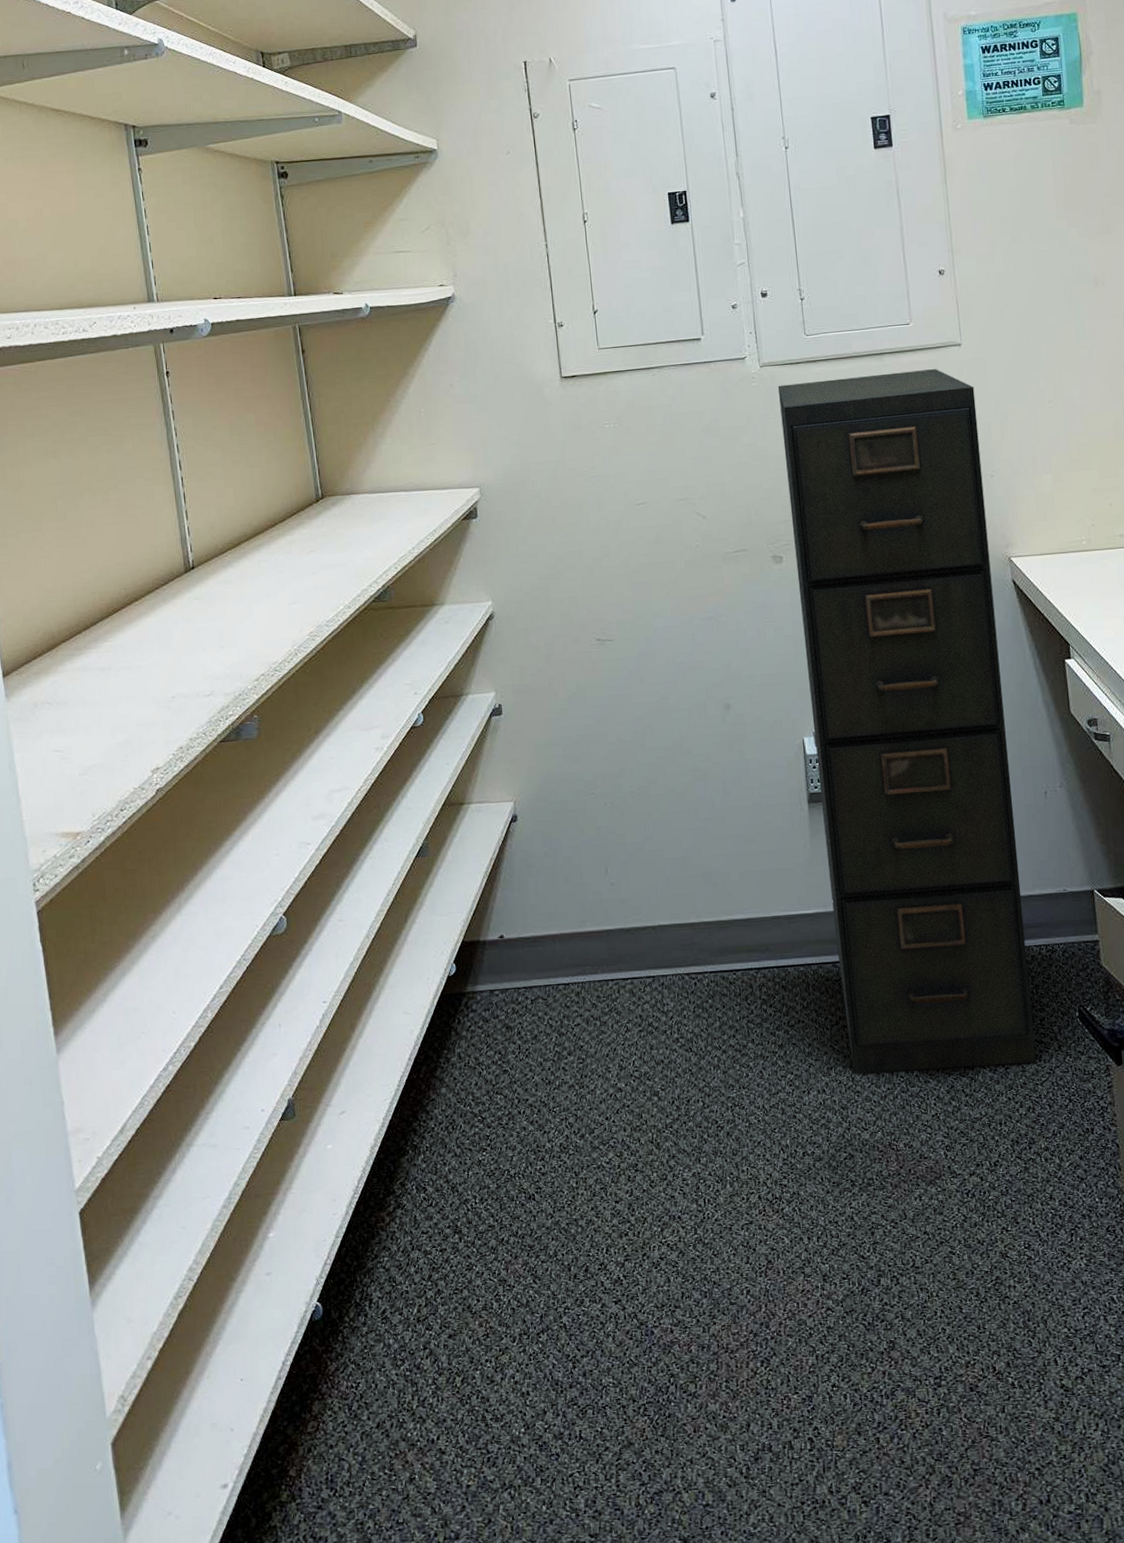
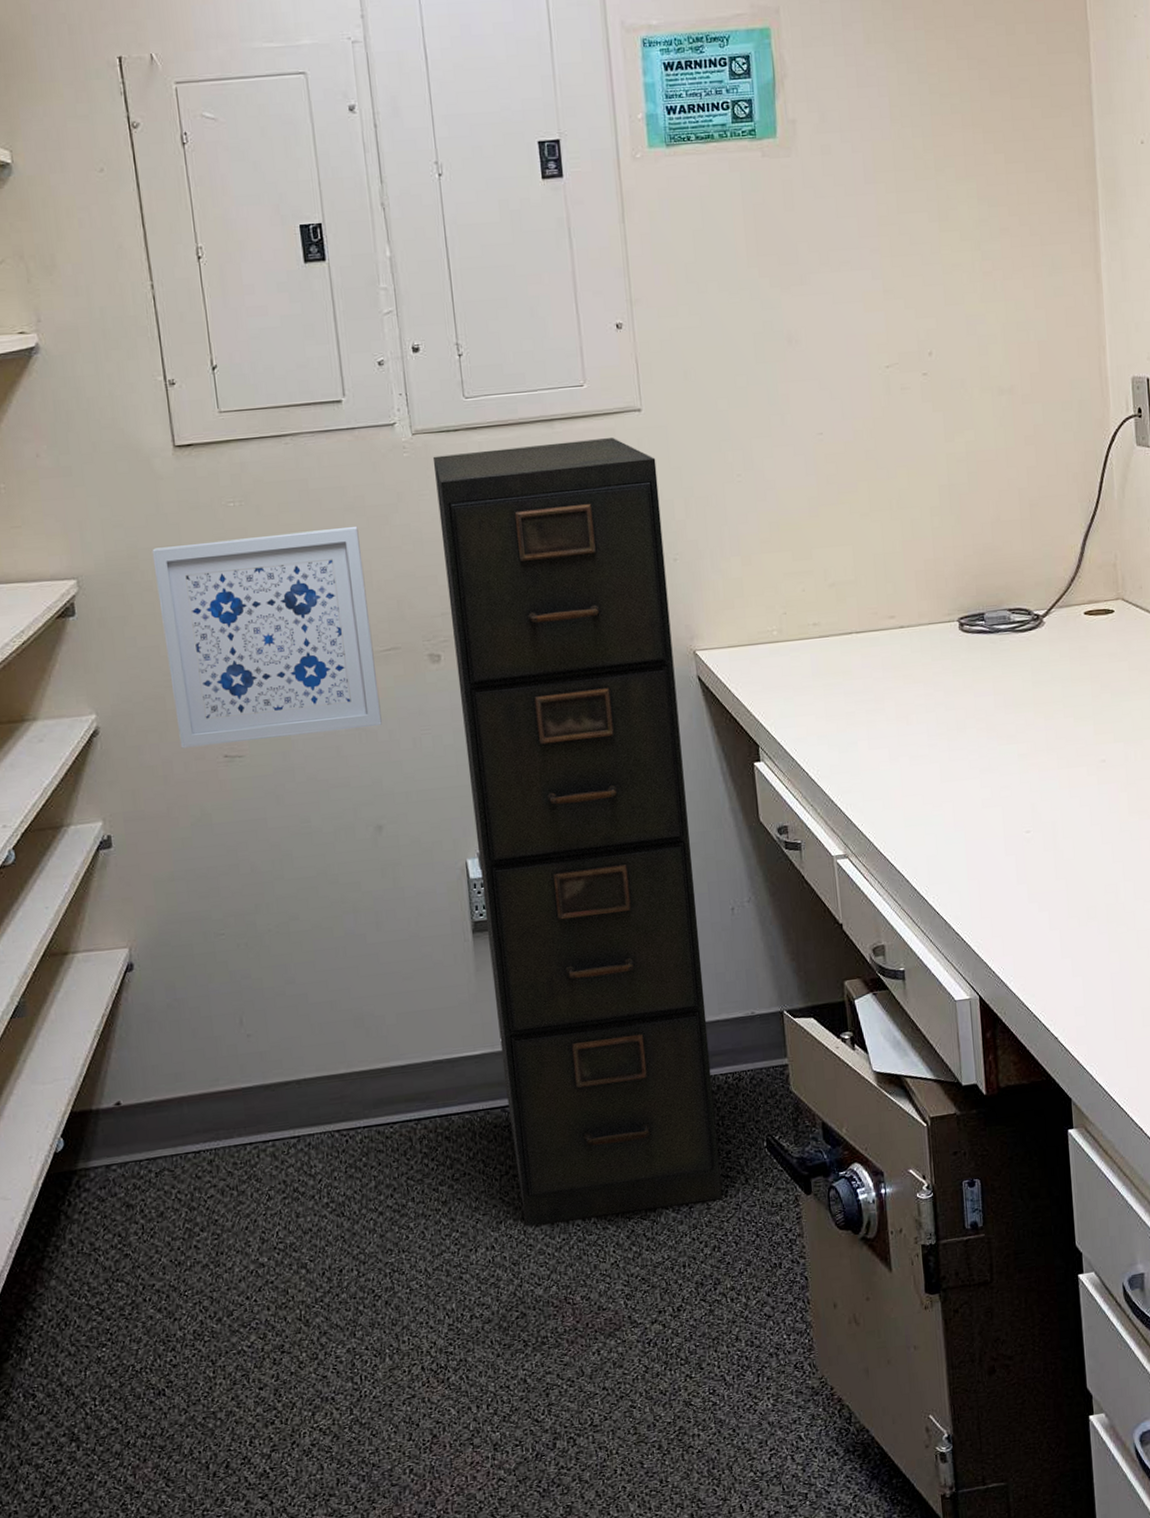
wall art: none [541,444,731,632] -> present [152,525,382,749]

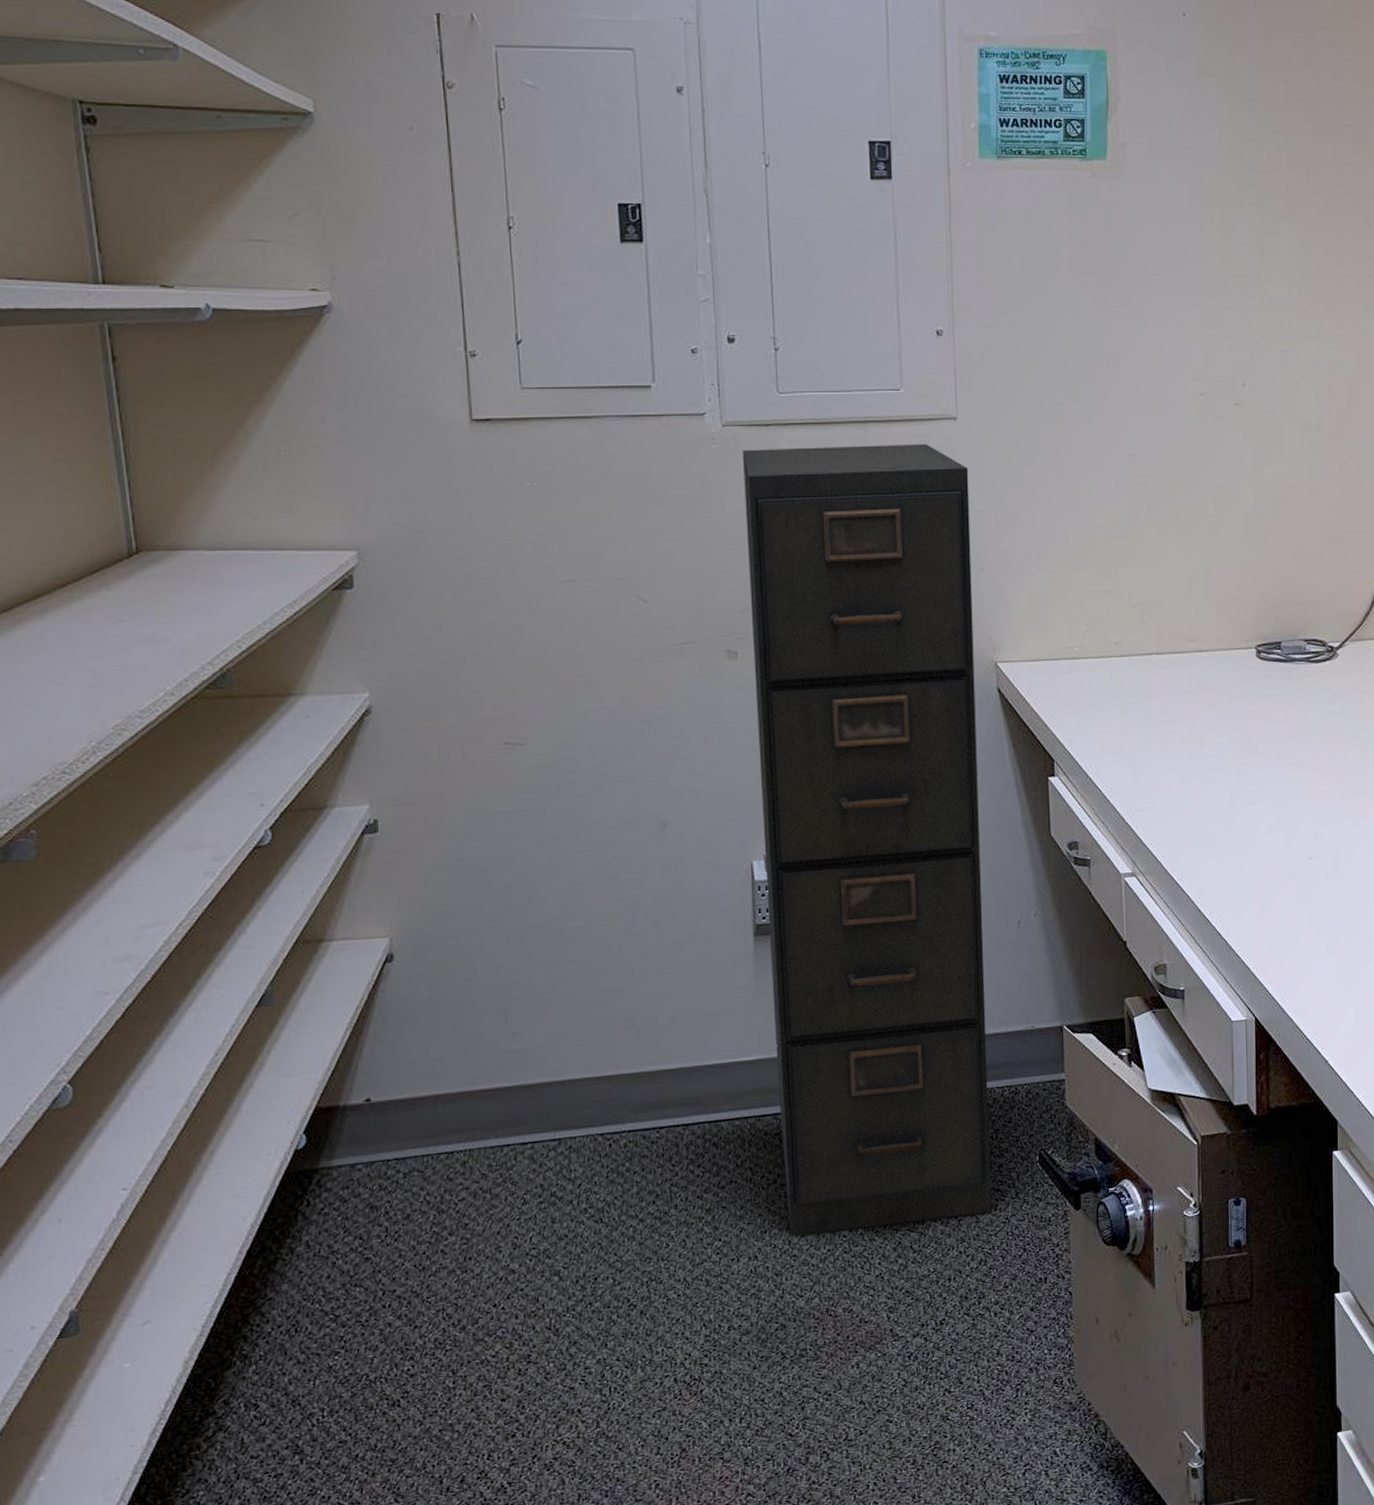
wall art: present [152,525,382,749] -> none [440,514,673,733]

